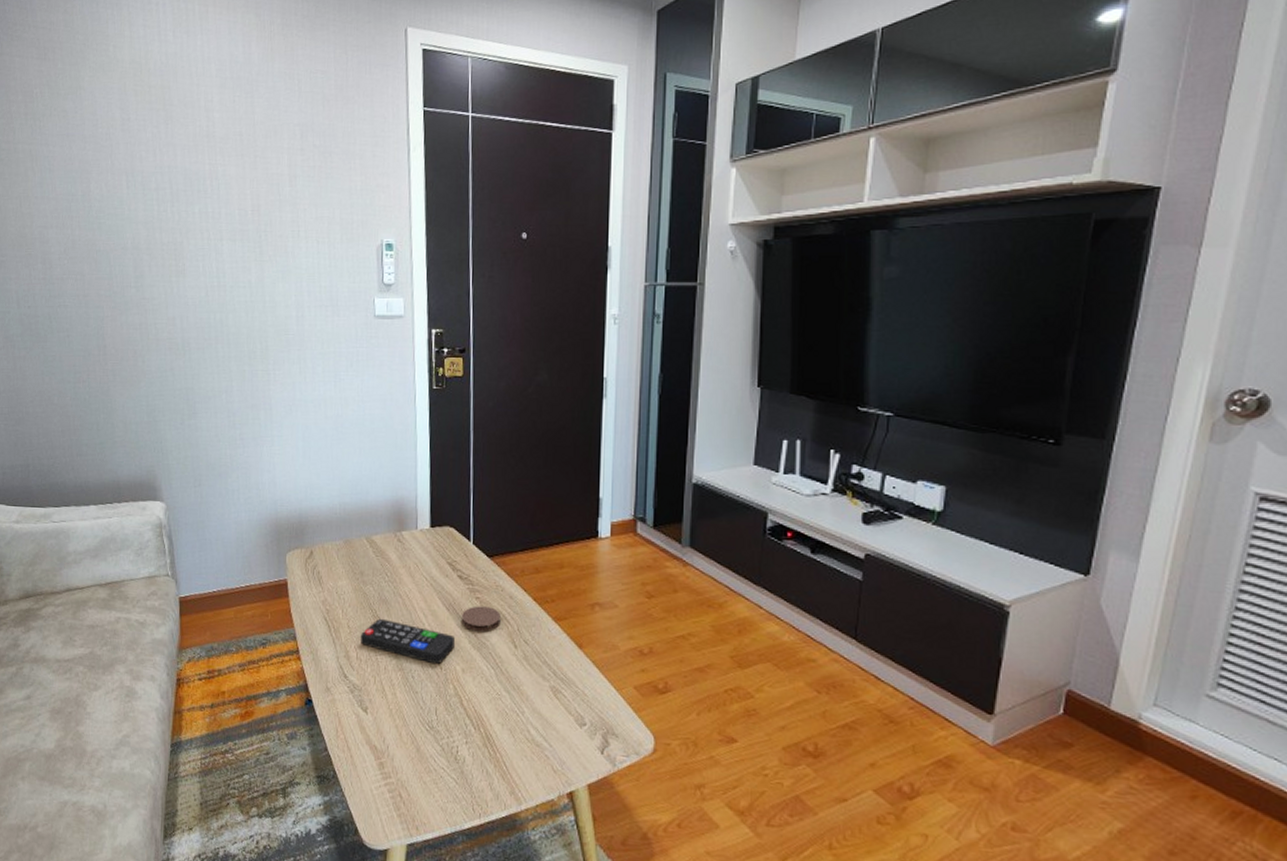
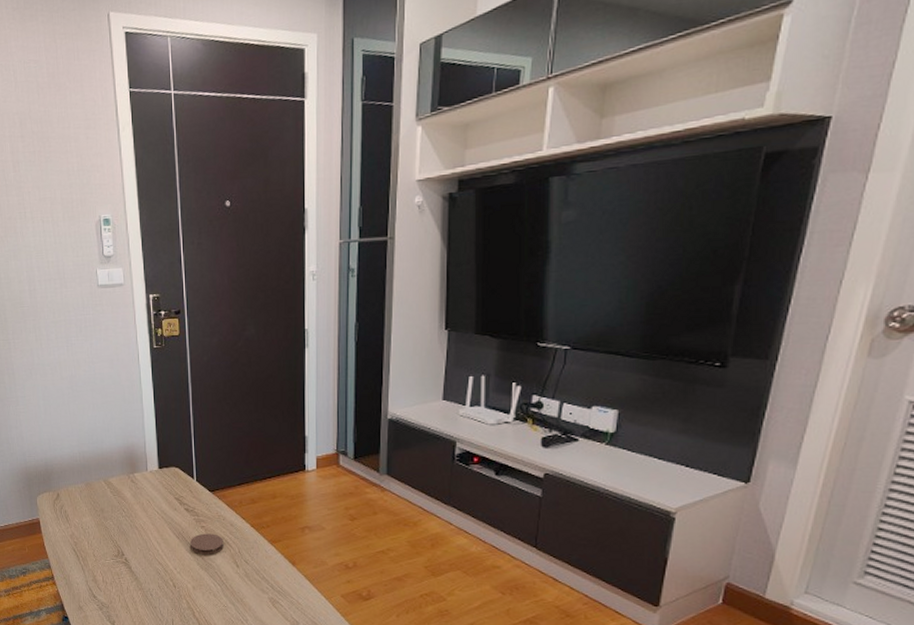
remote control: present [360,618,456,664] -> none [104,547,186,583]

